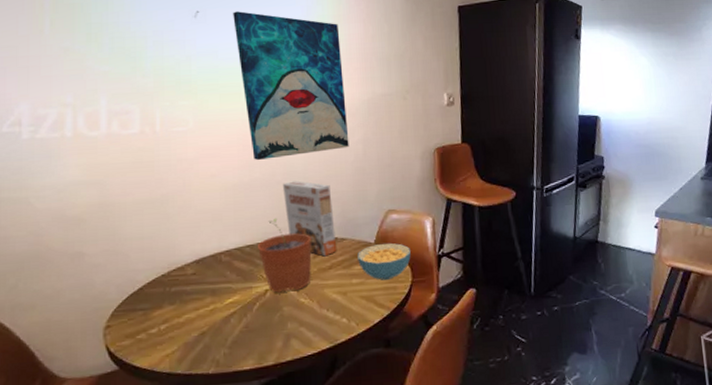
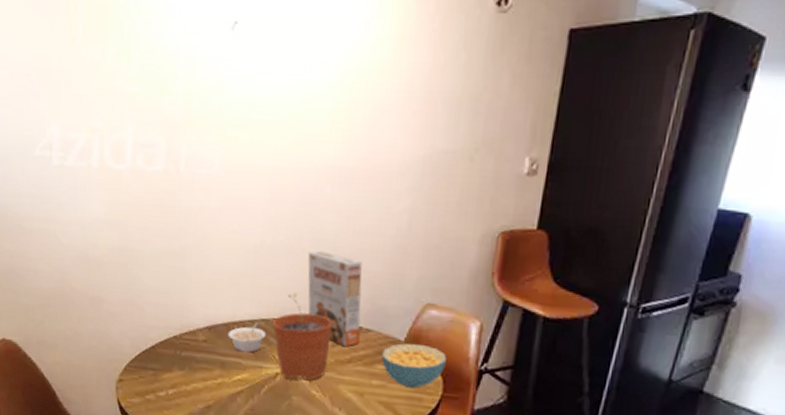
legume: none [215,249,253,278] -> present [227,322,267,353]
wall art: present [233,11,349,161] -> none [275,24,401,221]

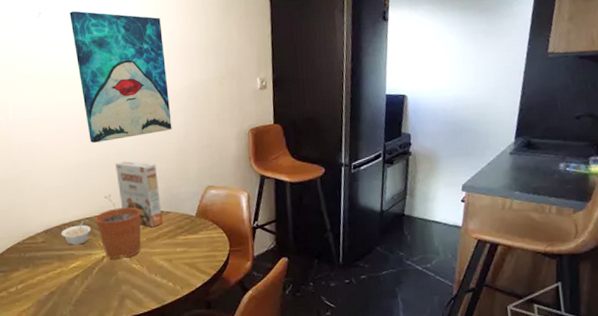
wall art: none [275,24,401,221] -> present [69,11,172,144]
cereal bowl: present [382,343,447,389] -> none [181,215,228,249]

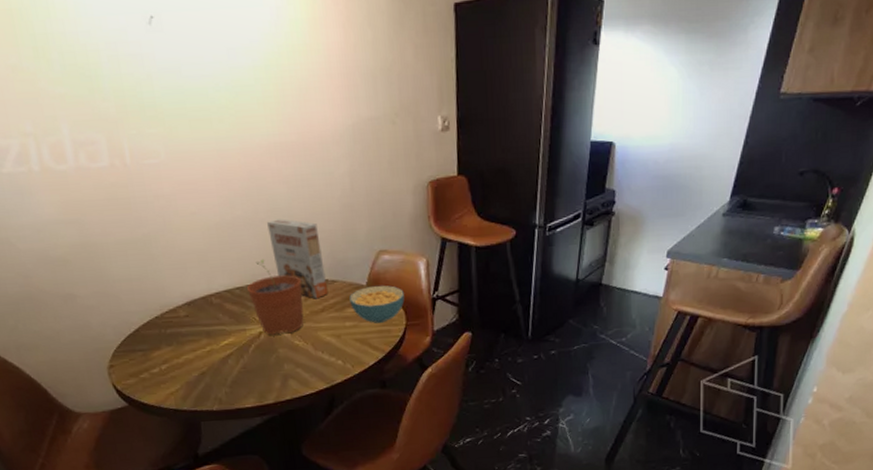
legume: present [61,221,92,245] -> none [207,291,244,320]
wall art: present [69,11,172,144] -> none [192,15,335,197]
cereal bowl: none [181,215,228,249] -> present [349,285,405,323]

